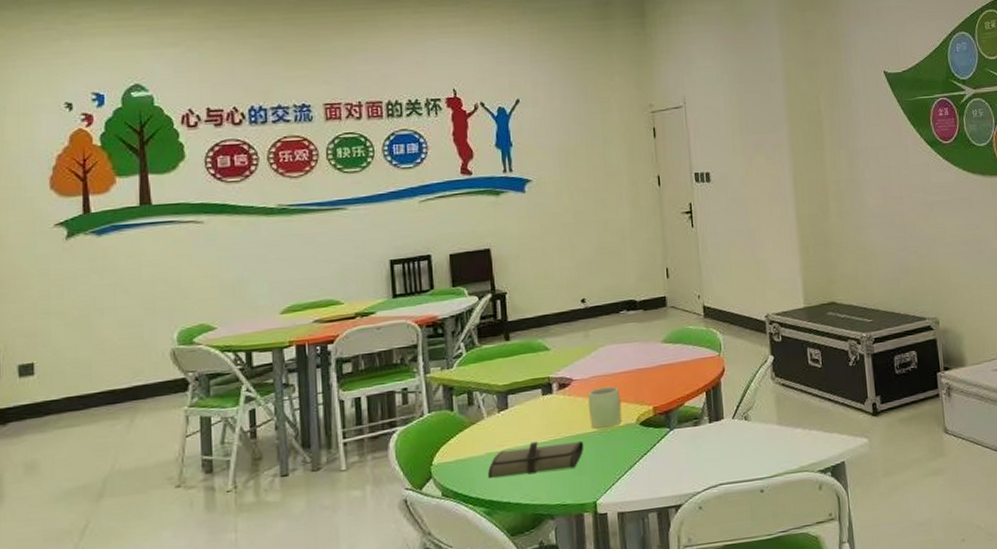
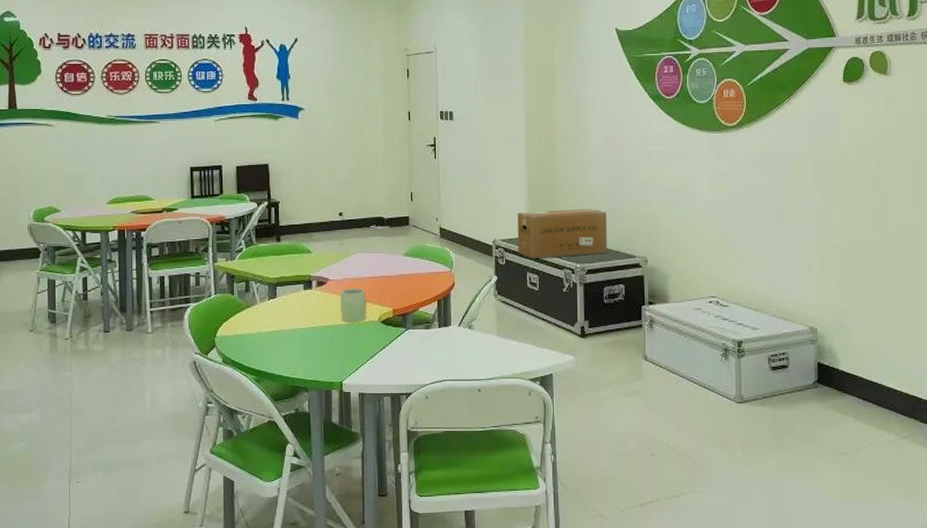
tool roll: present [488,440,584,479] -> none [259,327,335,353]
box: none [791,269,894,333] -> present [517,209,607,259]

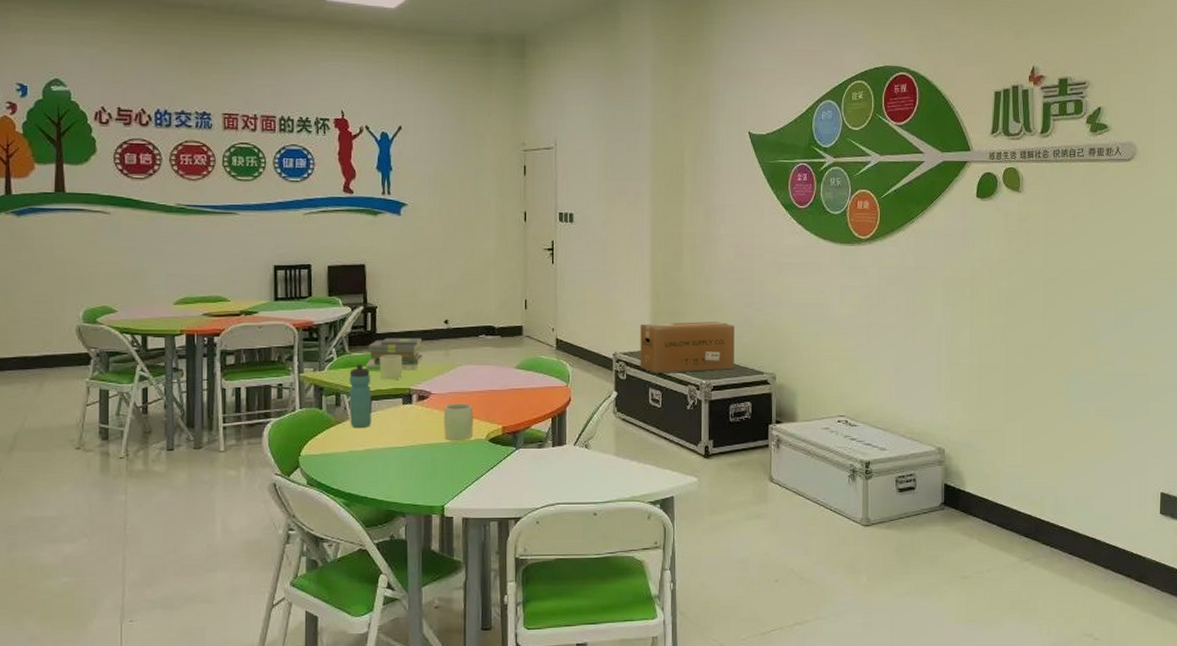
water bottle: none [257,253,278,312] -> present [349,364,372,429]
books: none [270,229,322,260] -> present [365,337,424,372]
mug: none [283,245,303,268] -> present [379,355,403,380]

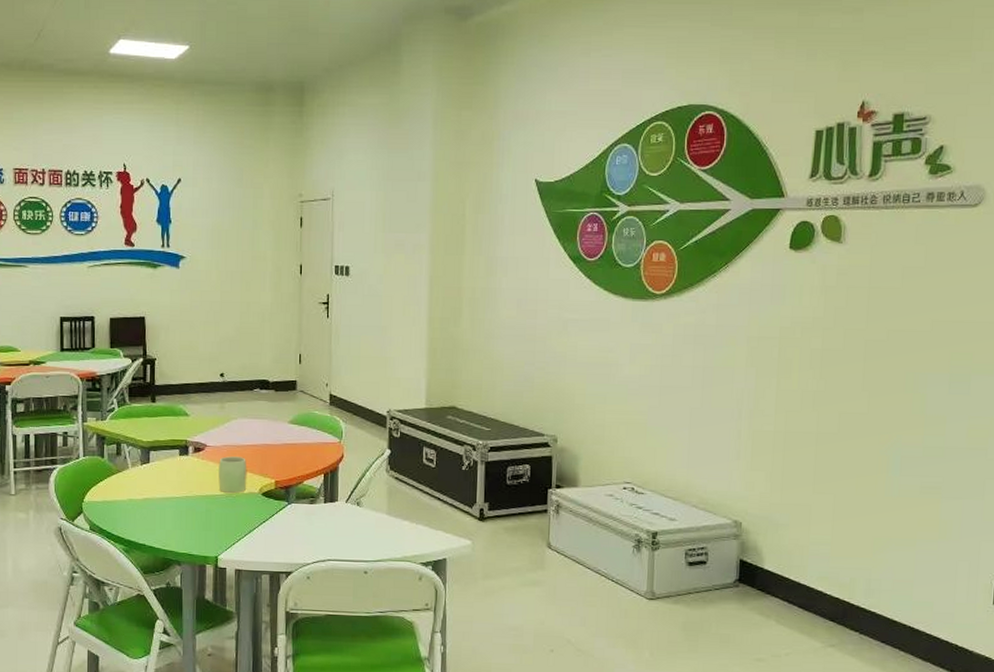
water bottle: present [349,364,372,429] -> none [129,414,151,478]
books: present [365,337,424,372] -> none [144,389,200,423]
mug: present [379,355,403,380] -> none [158,406,180,432]
box: present [640,322,735,374] -> none [414,380,515,433]

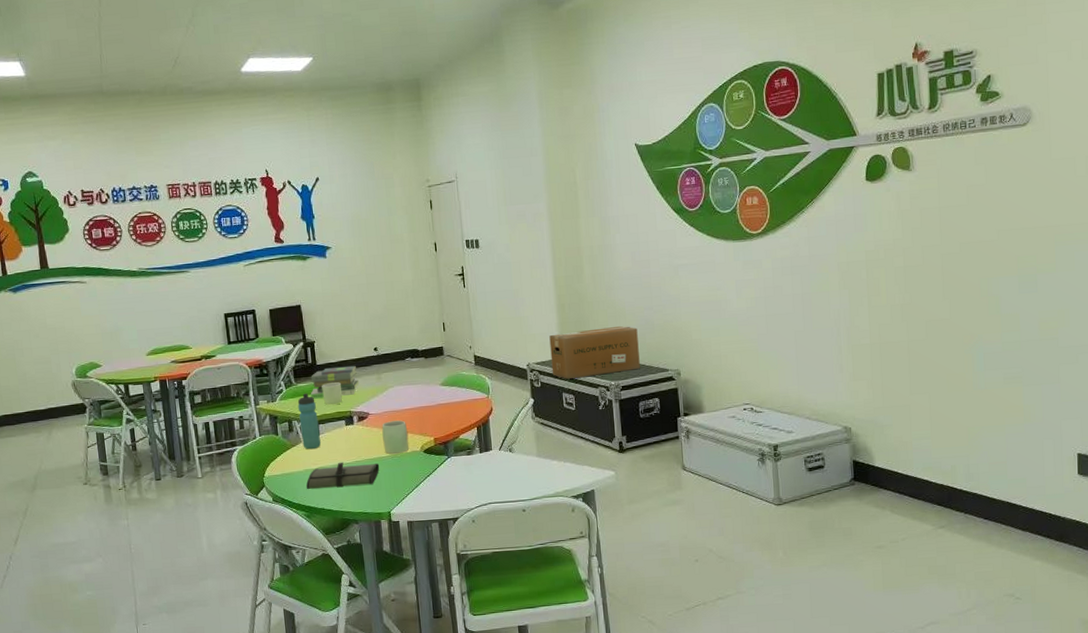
water bottle: none [129,414,151,478] -> present [297,393,322,450]
tool roll: none [129,495,212,524] -> present [306,462,380,490]
books: none [144,389,200,423] -> present [310,365,360,399]
mug: none [158,406,180,432] -> present [322,382,343,406]
box: none [414,380,515,433] -> present [549,326,640,380]

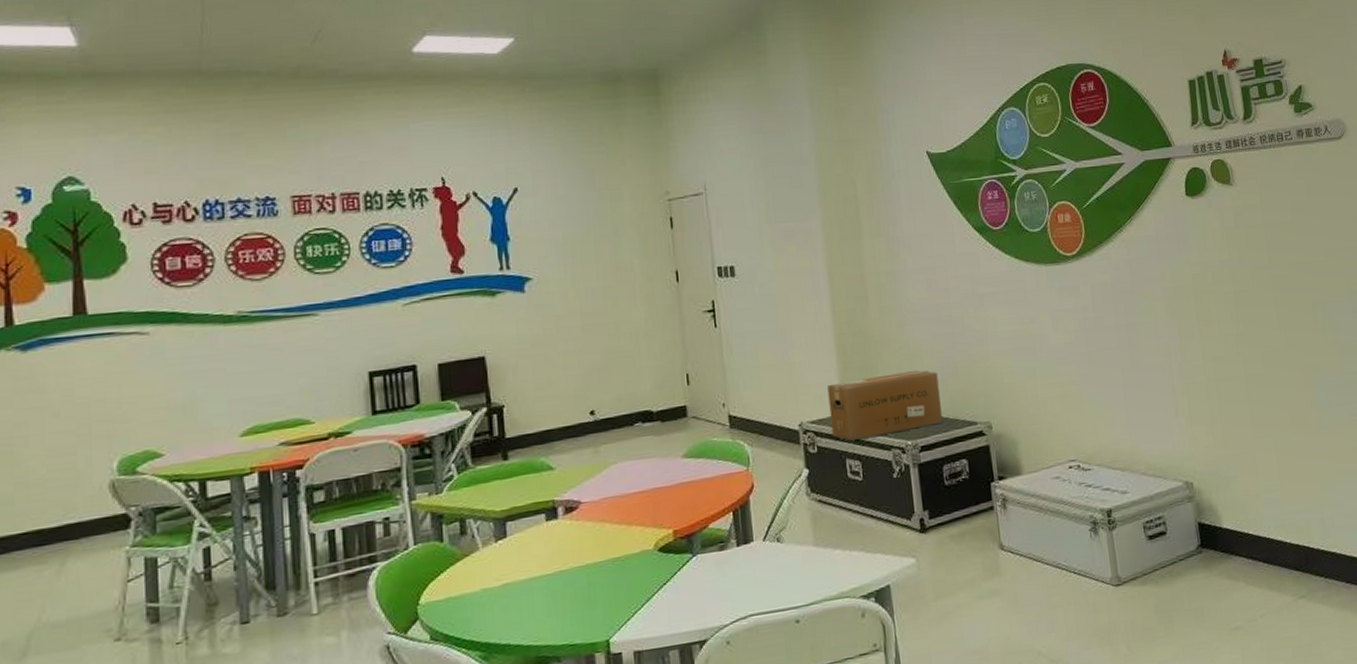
water bottle: present [297,393,322,450] -> none [475,478,509,560]
tool roll: present [306,462,380,490] -> none [484,571,595,619]
books: present [310,365,360,399] -> none [494,436,568,486]
mug: present [322,382,343,406] -> none [512,461,543,495]
mug: present [382,420,410,454] -> none [599,508,638,557]

